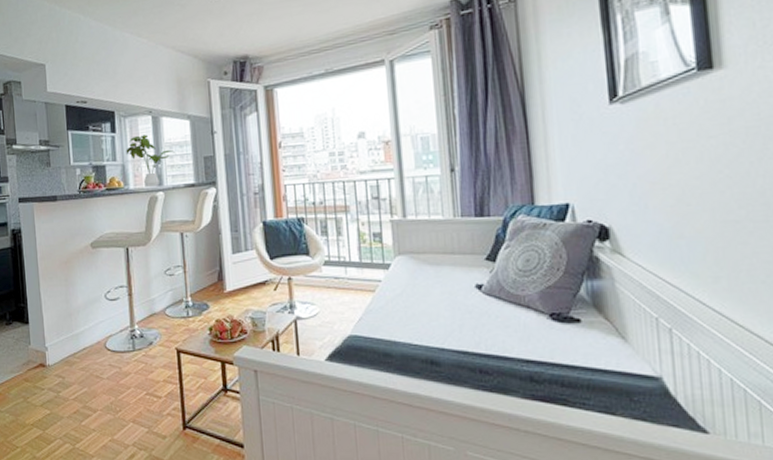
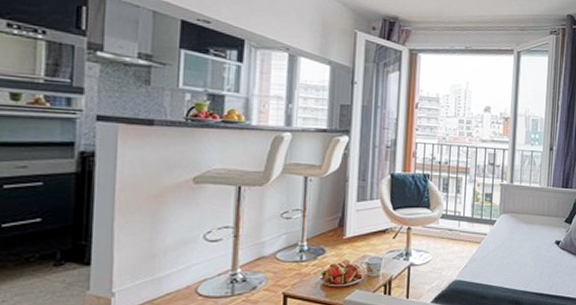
house plant: present [126,134,176,187] -> none [252,70,311,126]

